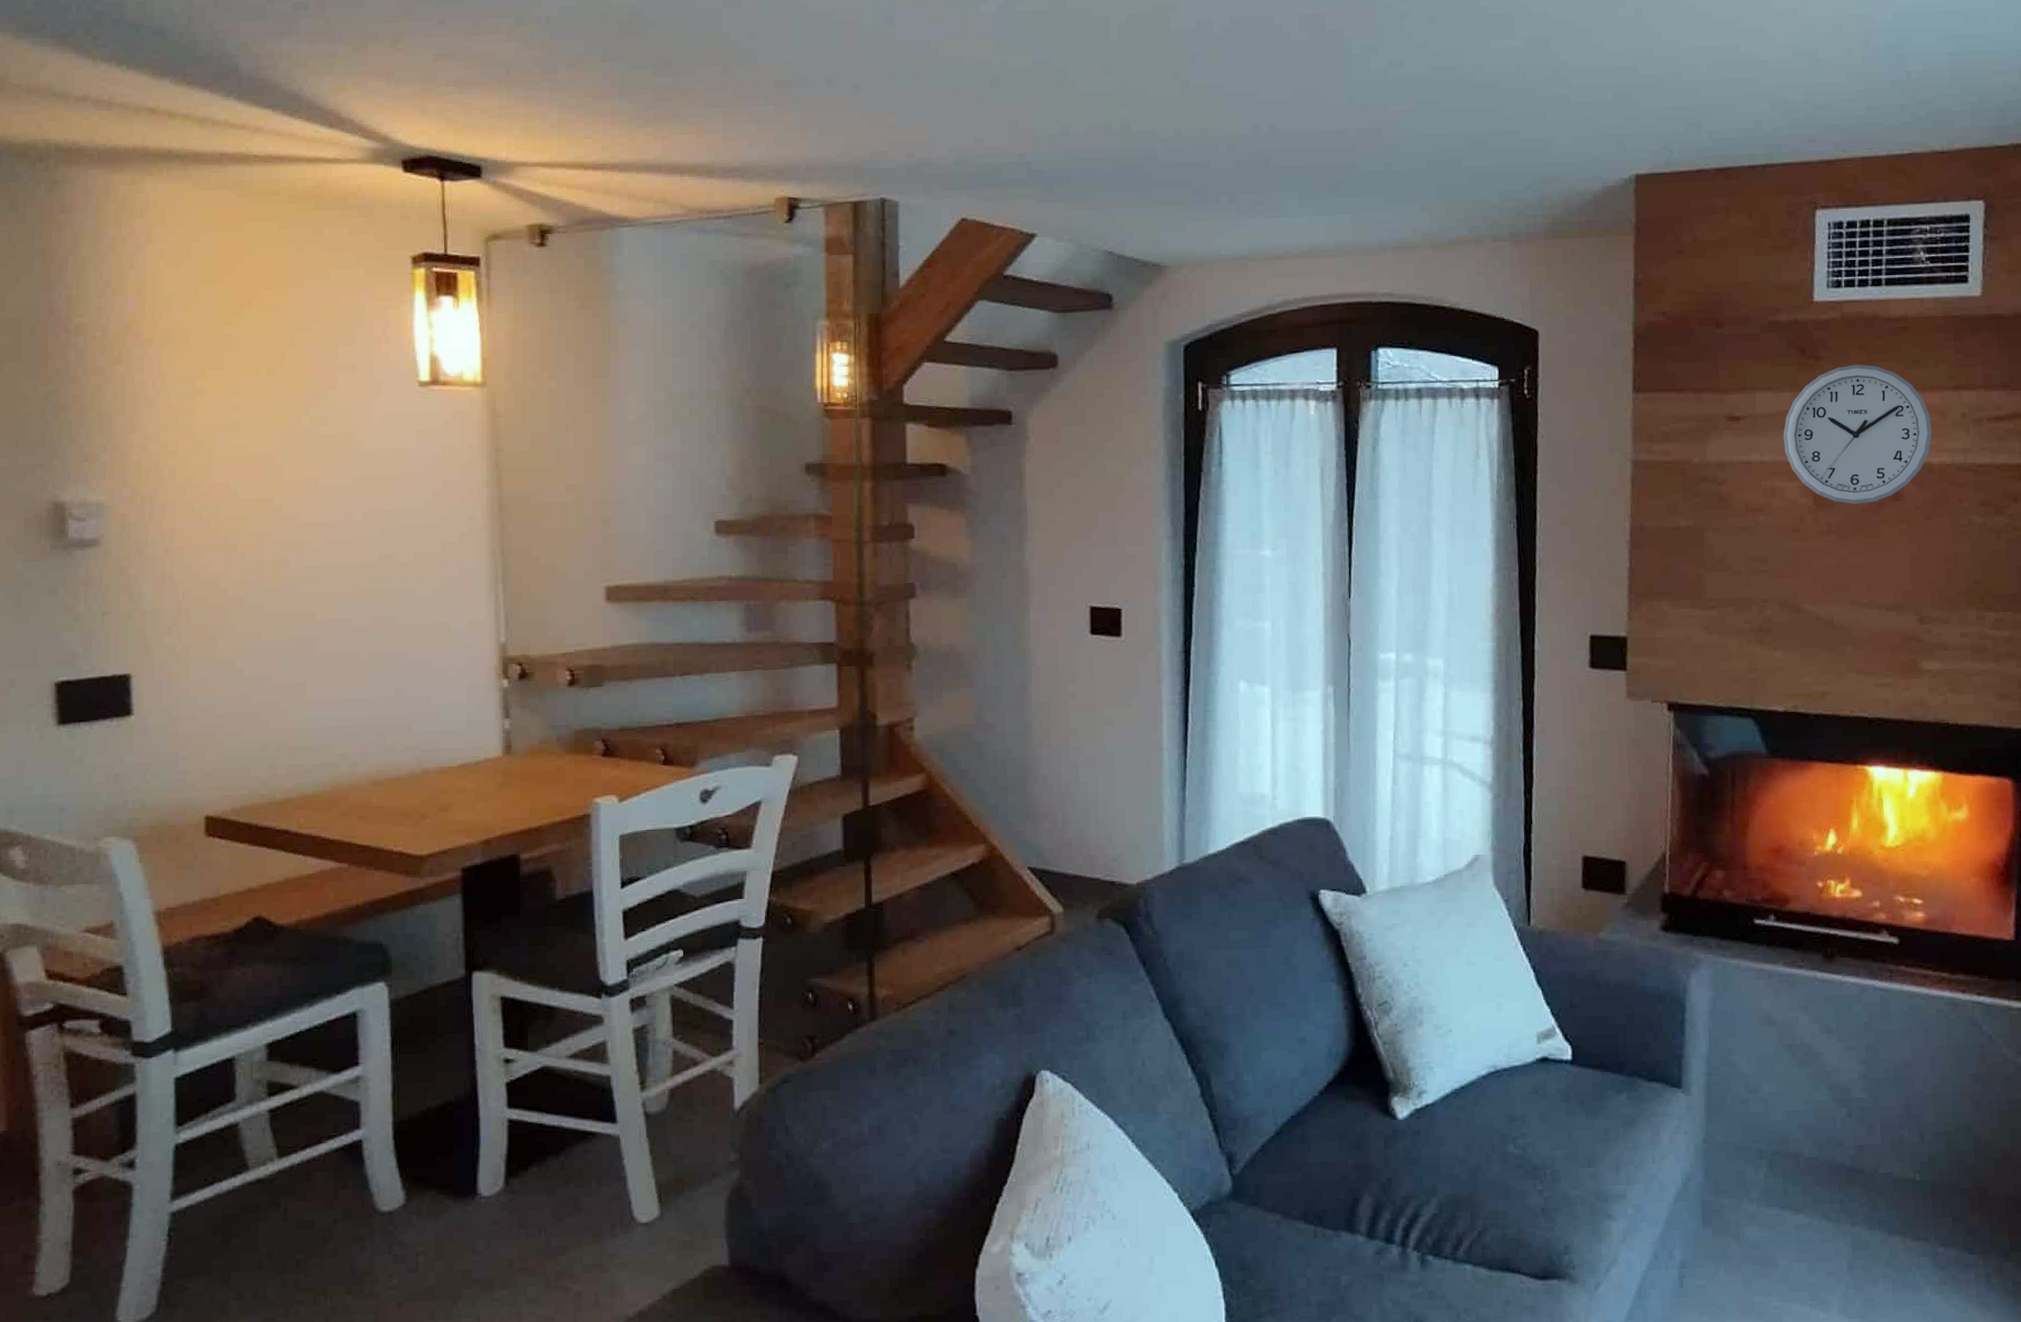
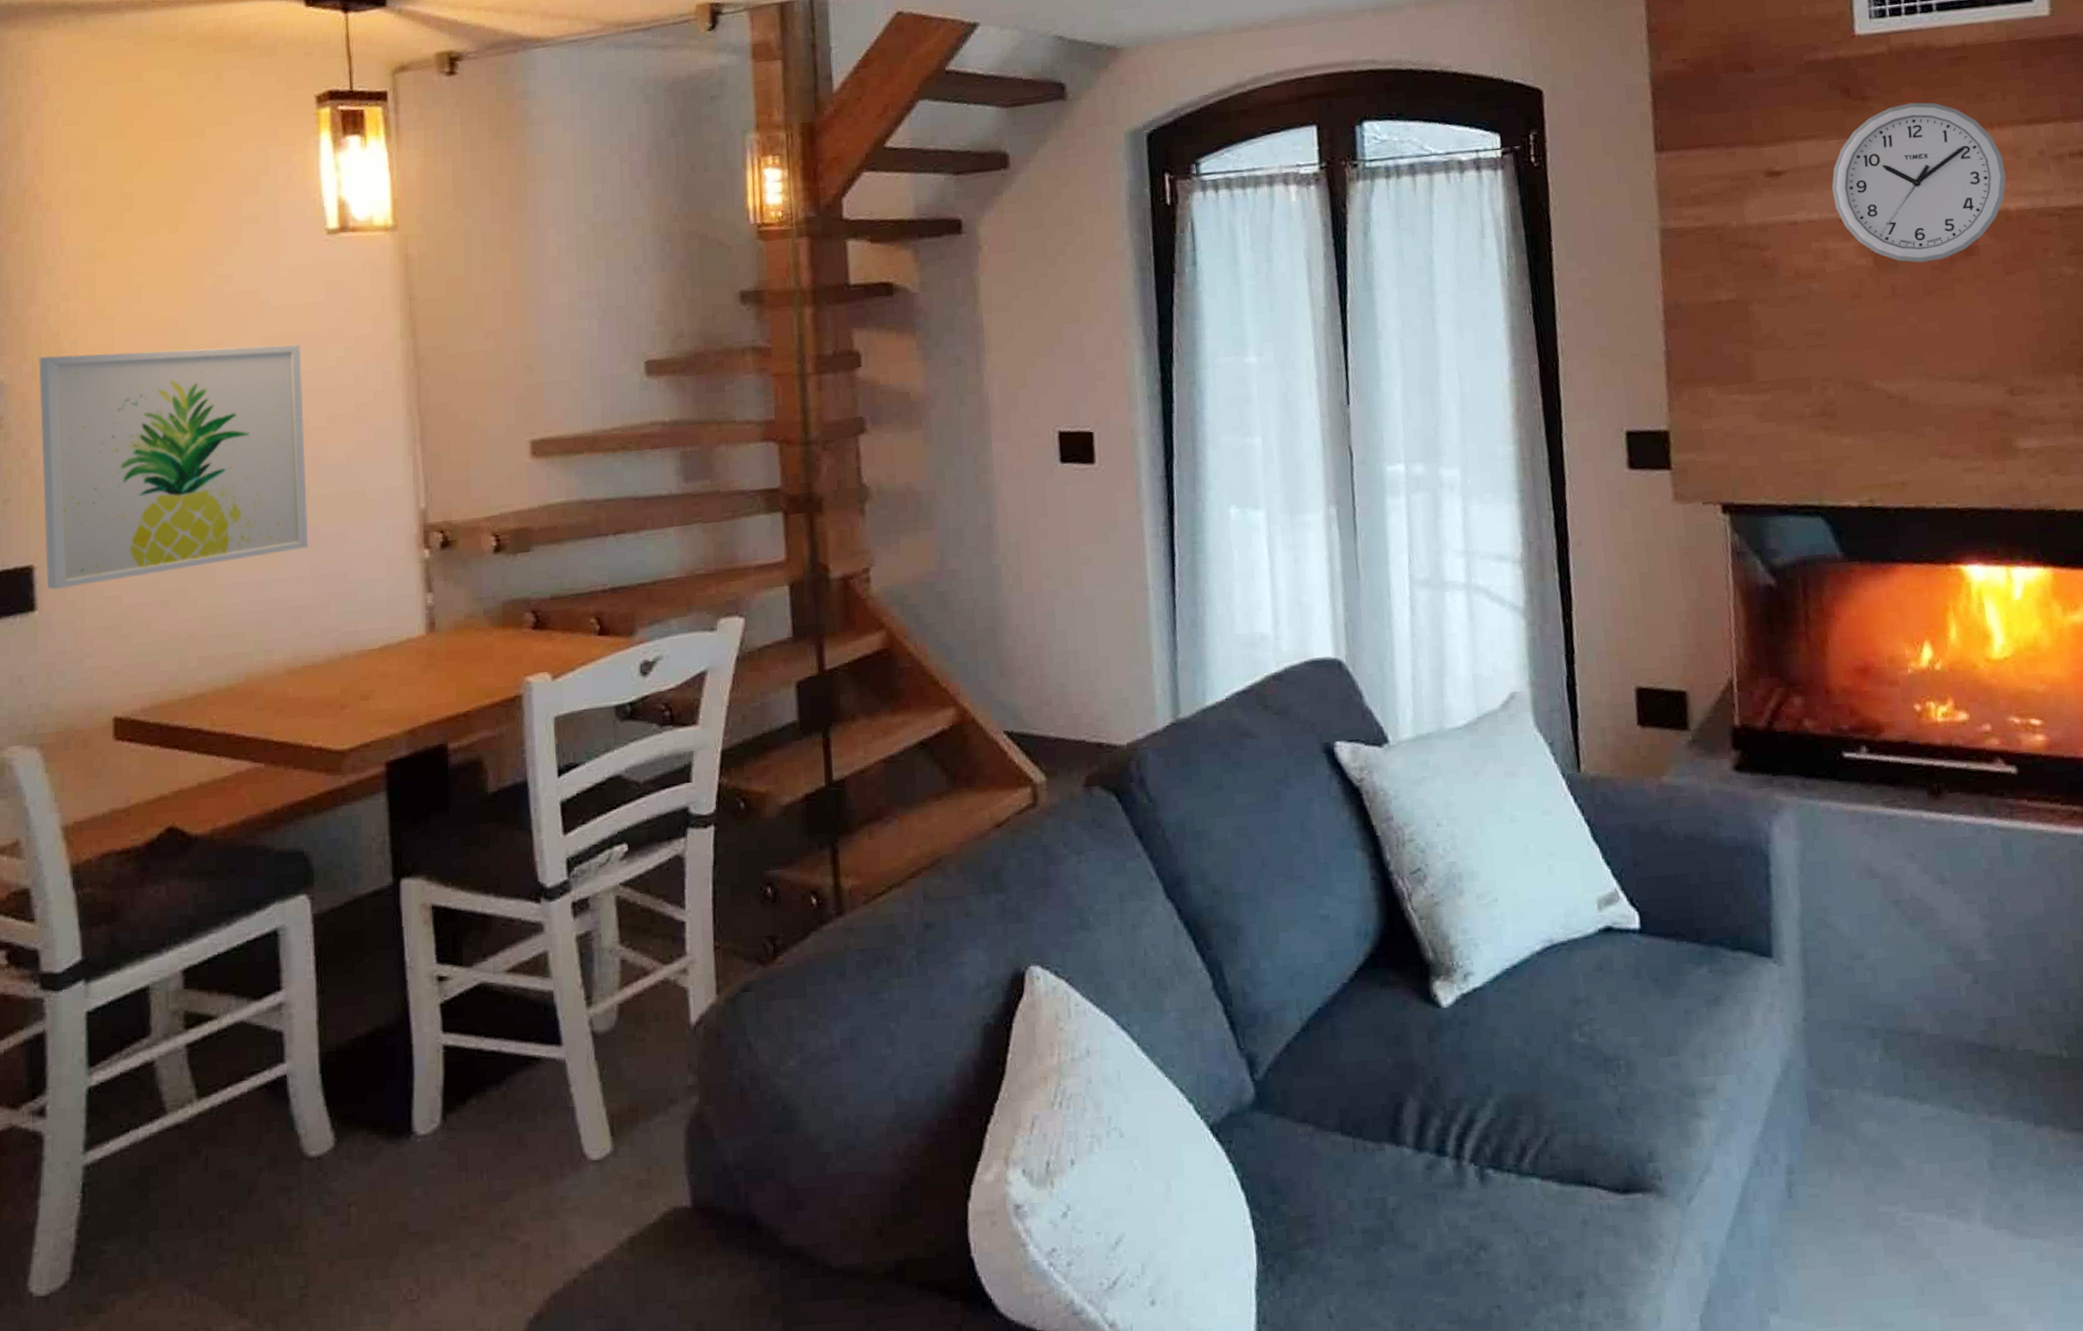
wall art: none [138,482,395,697] -> present [39,344,309,590]

